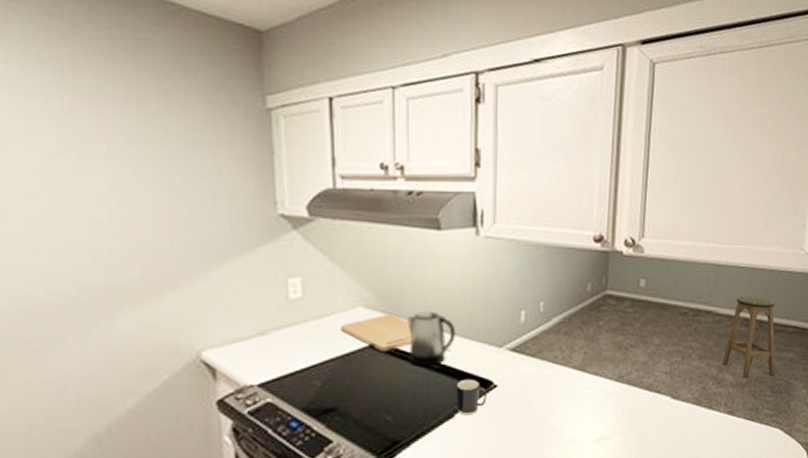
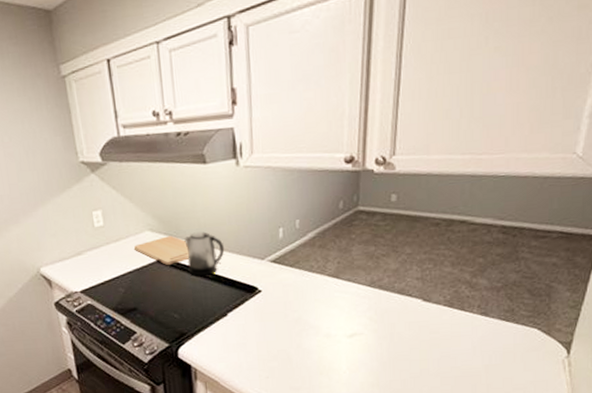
mug: present [456,378,487,416] -> none [227,285,253,315]
stool: present [722,296,775,378] -> none [477,204,537,282]

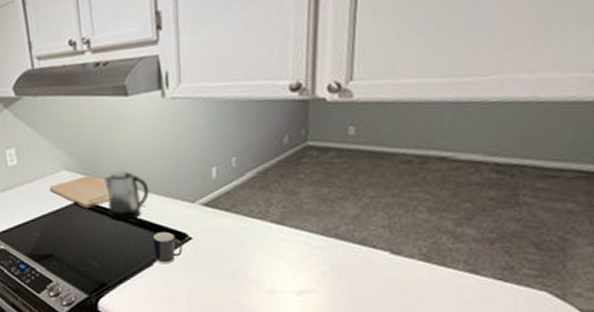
mug: none [227,285,253,315] -> present [152,231,183,264]

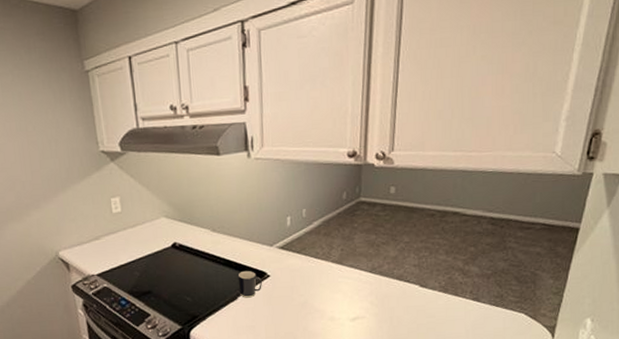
cutting board: present [50,175,110,209] -> none [150,222,202,251]
kettle: present [104,170,150,221] -> none [198,218,236,262]

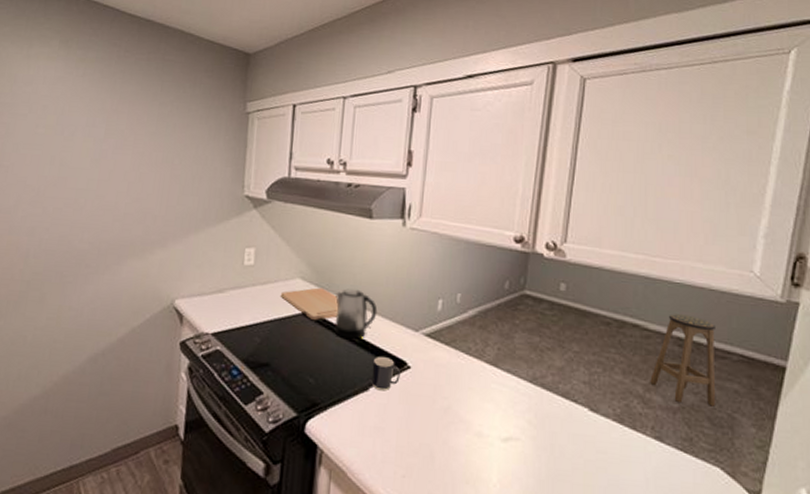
cutting board: none [150,222,202,251] -> present [281,287,339,321]
kettle: none [198,218,236,262] -> present [334,288,378,340]
stool: none [468,197,522,270] -> present [650,314,715,407]

